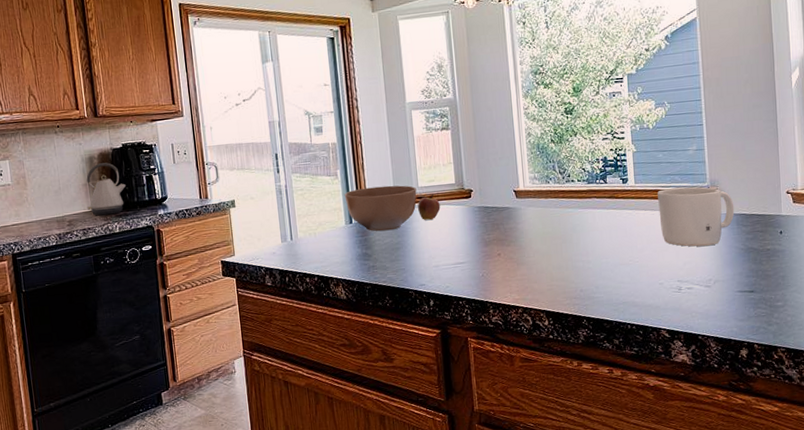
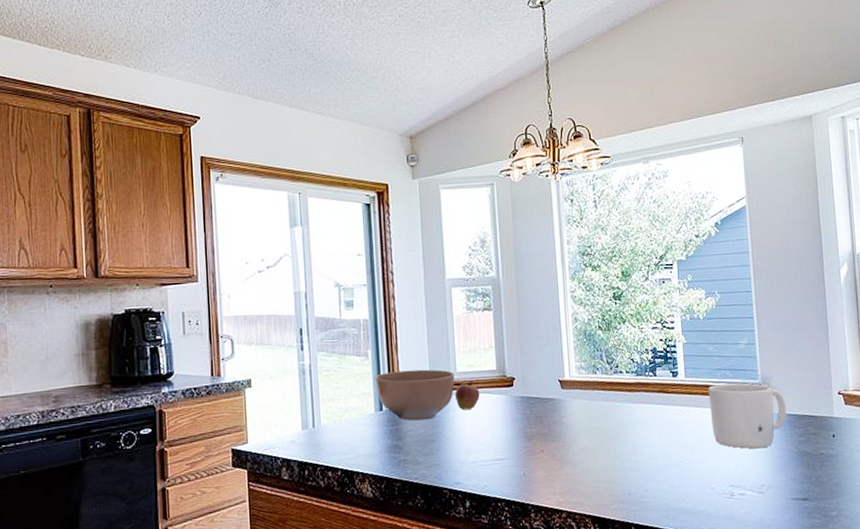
kettle: present [86,162,127,217] -> none [77,330,127,393]

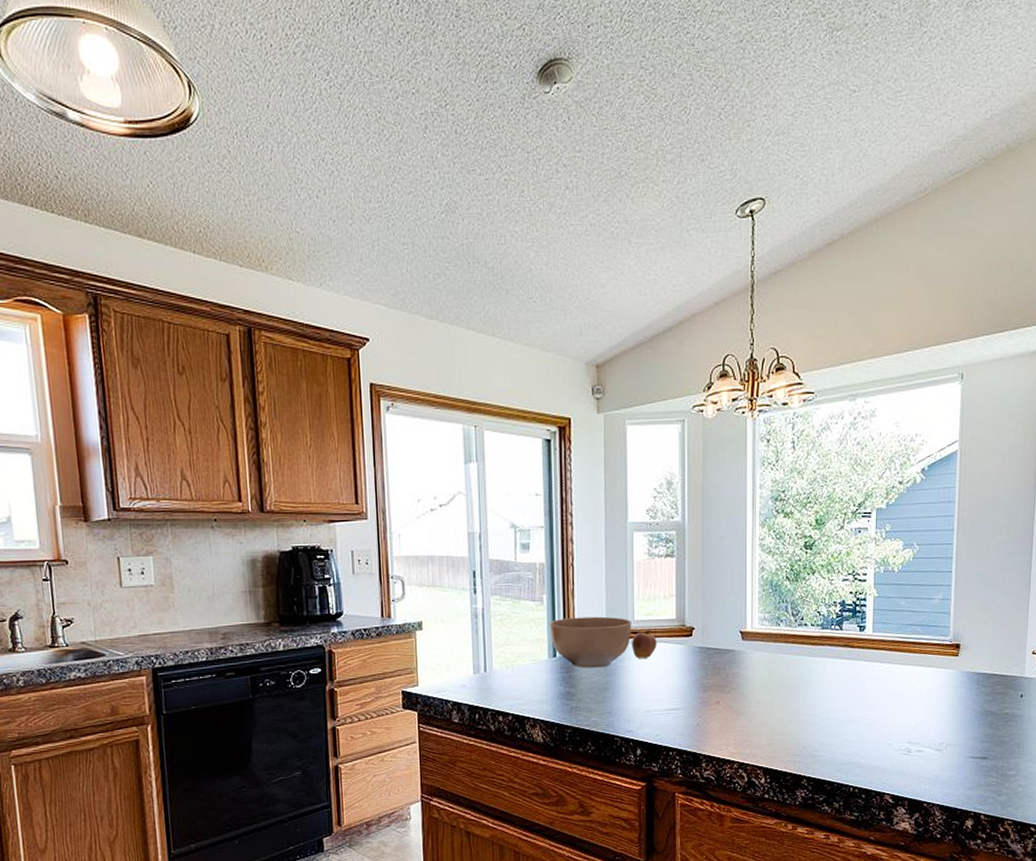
mug: present [708,383,787,449] -> none [895,639,976,707]

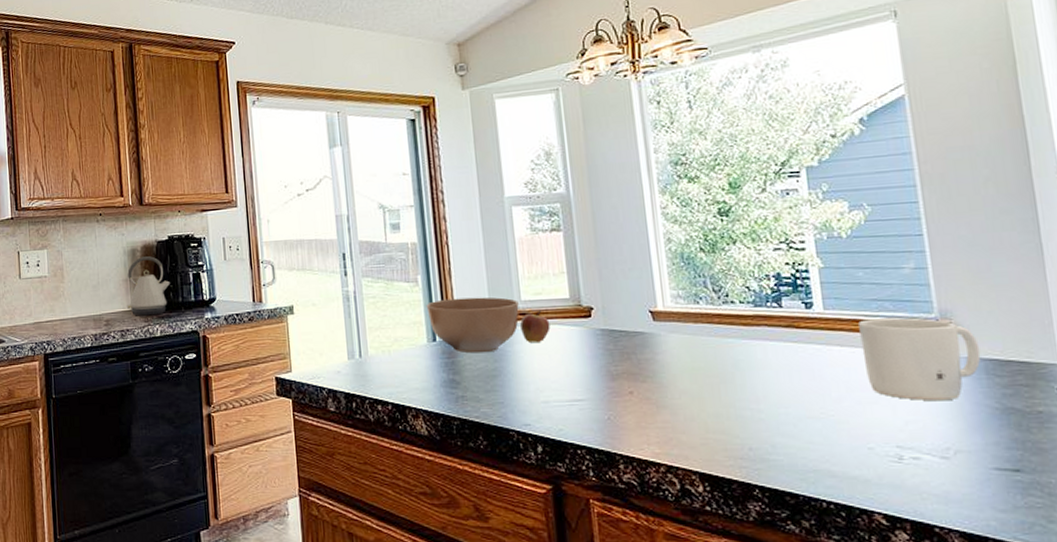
kettle: none [245,567,295,631] -> present [126,256,171,317]
mug: none [895,639,976,707] -> present [858,317,981,401]

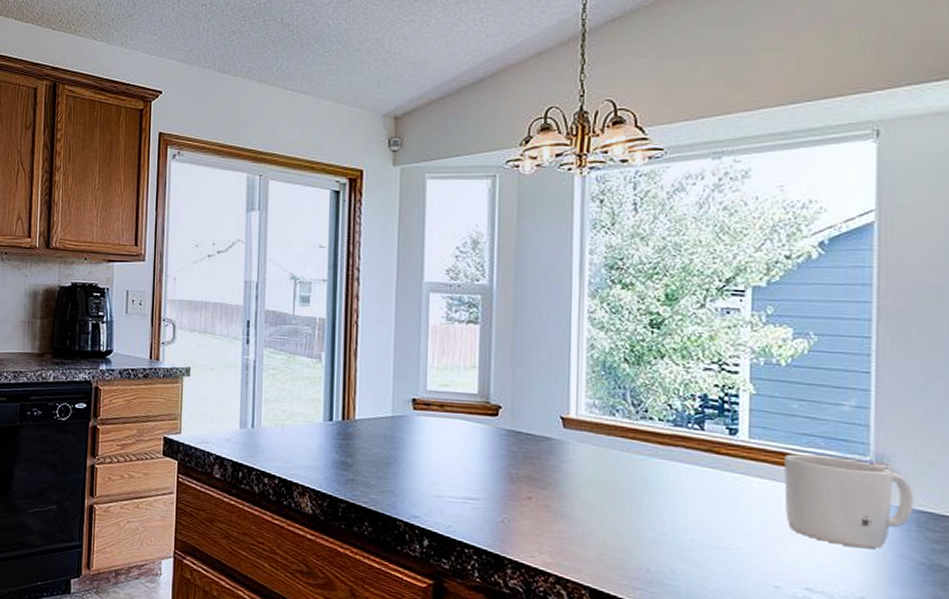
kettle: present [126,256,171,317] -> none [22,300,69,362]
bowl: present [426,297,519,353] -> none [327,379,424,439]
fruit: present [519,310,550,343] -> none [421,402,454,436]

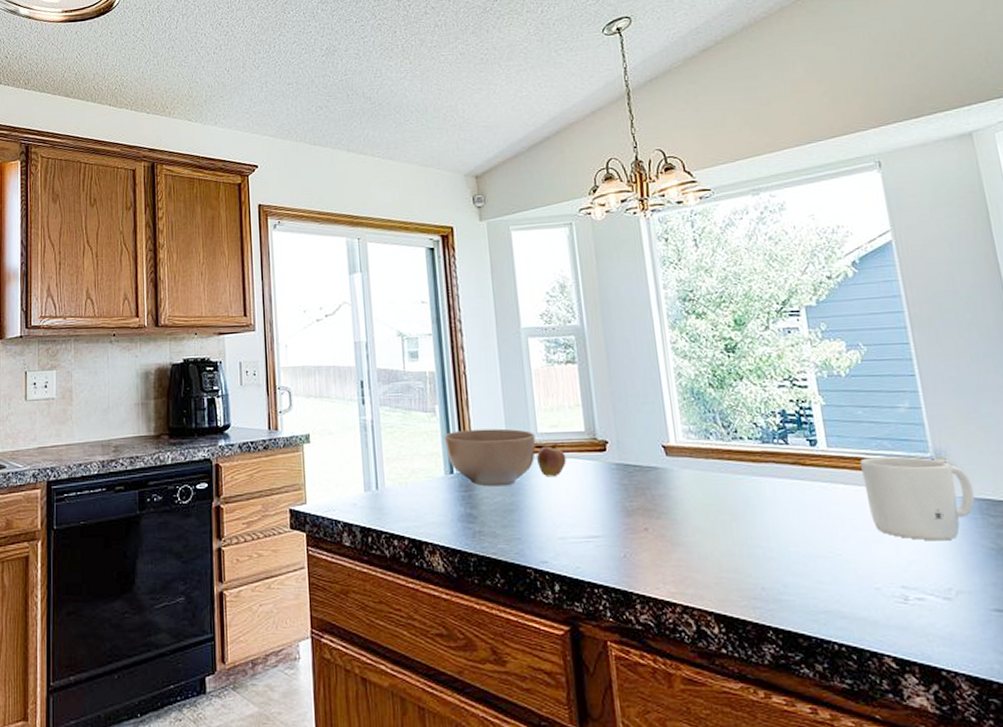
bowl: none [327,379,424,439] -> present [443,428,536,487]
fruit: none [421,402,454,436] -> present [536,443,567,477]

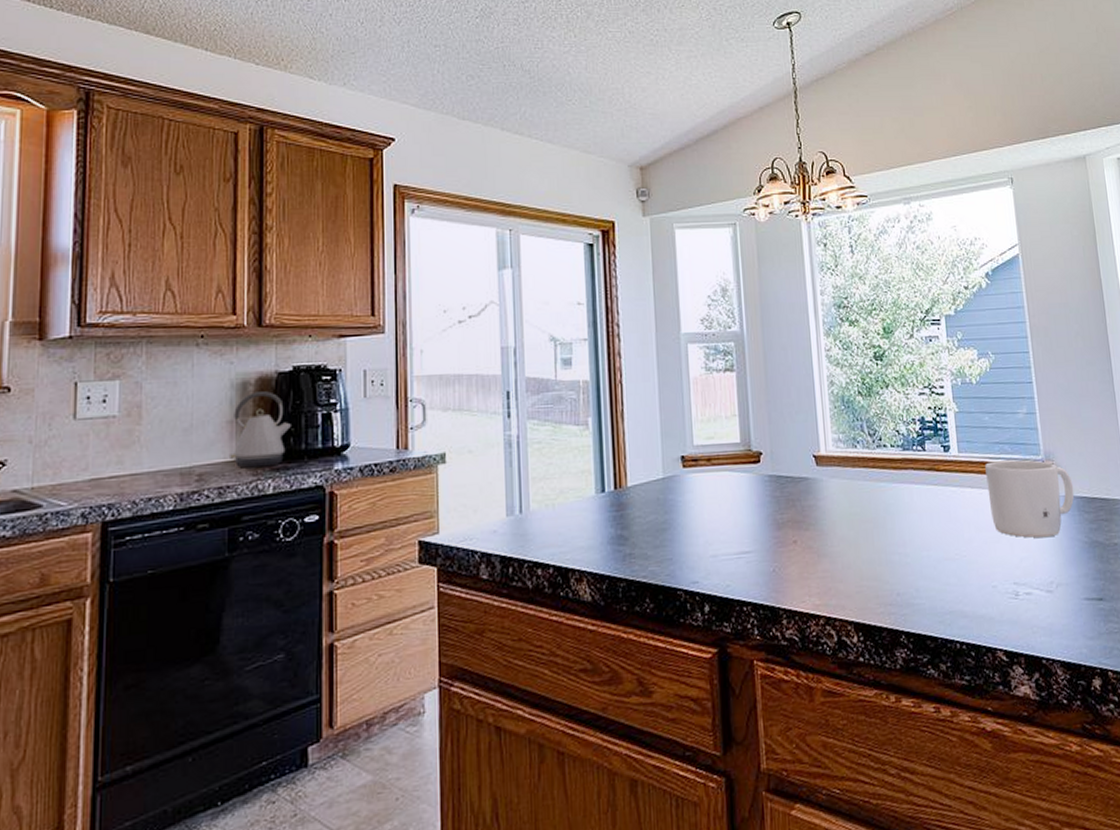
kettle: none [137,380,185,444] -> present [228,391,293,470]
bowl: present [443,428,536,487] -> none [596,441,691,505]
fruit: present [536,443,567,477] -> none [691,455,721,492]

